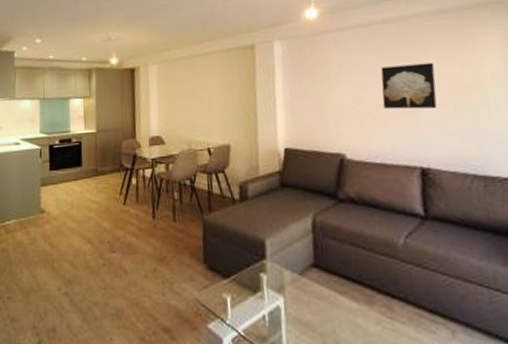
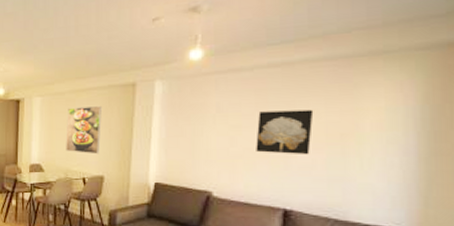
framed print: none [185,70,224,122] -> present [66,106,102,154]

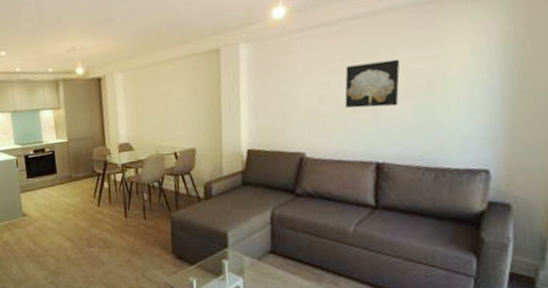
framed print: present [66,106,102,154] -> none [151,76,189,128]

